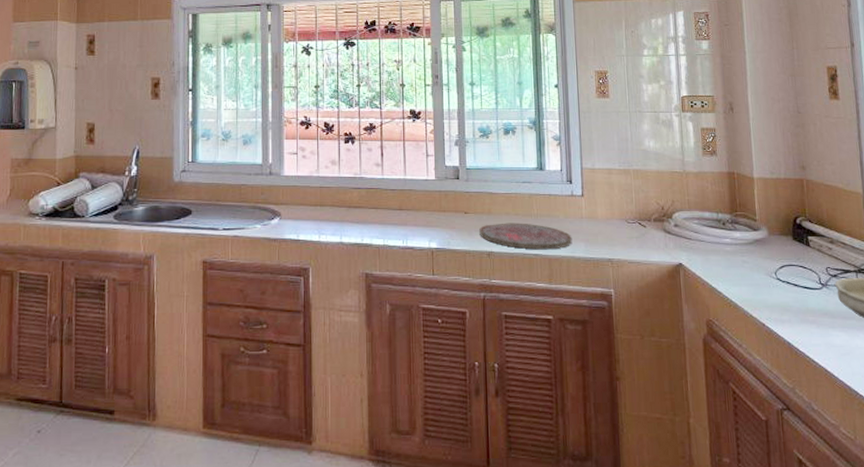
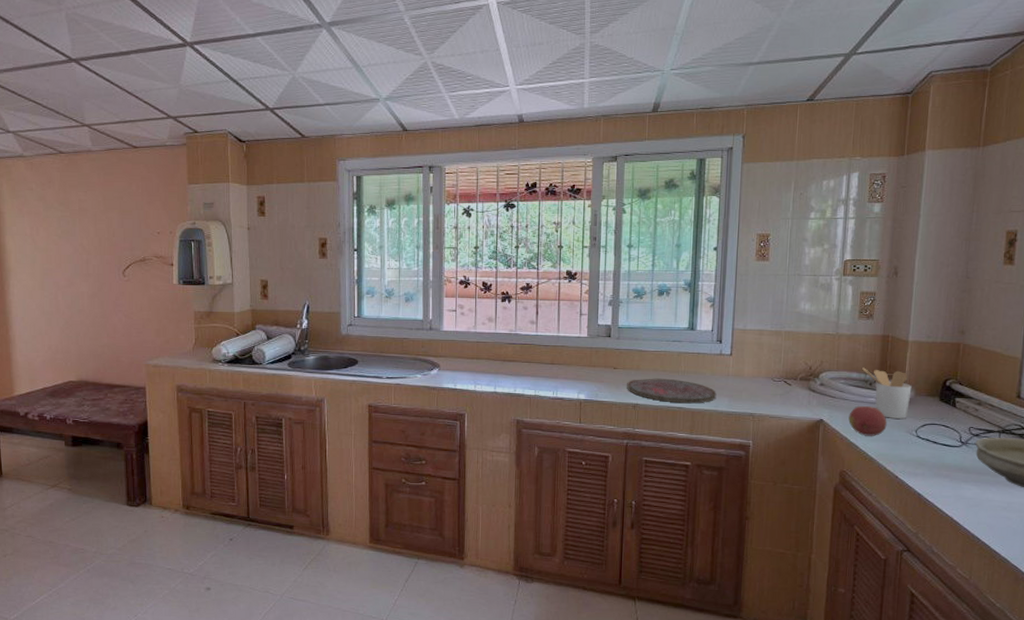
fruit: none [707,248,746,280] -> present [848,406,887,436]
utensil holder: none [713,206,765,261] -> present [862,367,912,420]

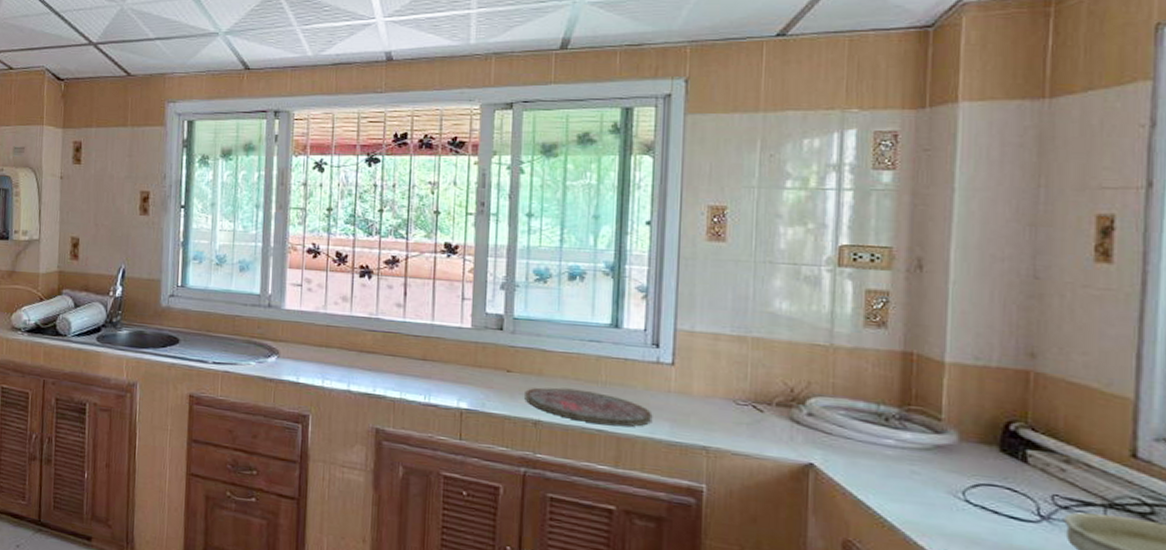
fruit: present [848,406,887,436] -> none [853,449,915,495]
utensil holder: present [862,367,912,420] -> none [872,395,953,474]

